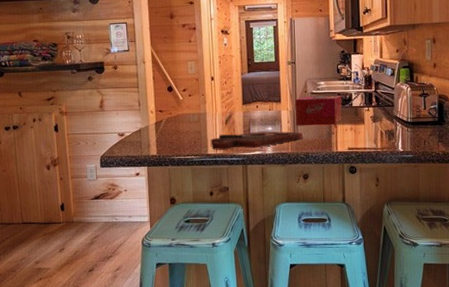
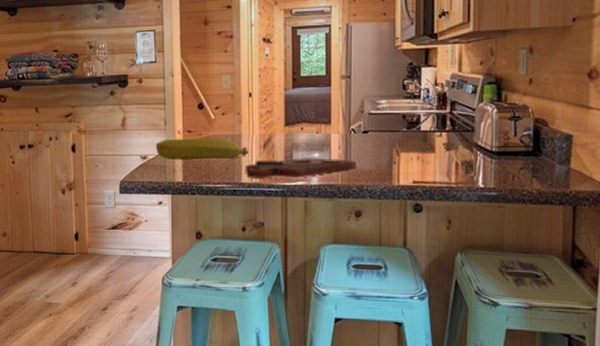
banana: none [131,116,213,137] -> present [155,138,248,161]
tissue box: present [295,95,342,126] -> none [349,116,406,153]

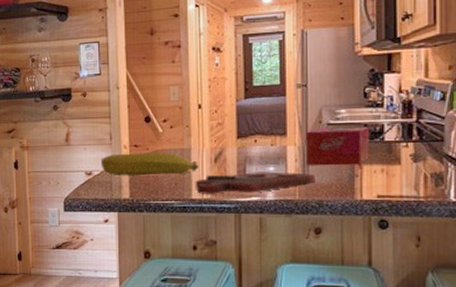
tissue box: none [349,116,406,153] -> present [306,126,369,166]

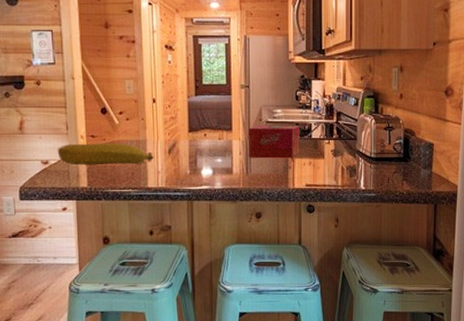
cutting board: present [195,171,315,194] -> none [151,163,256,183]

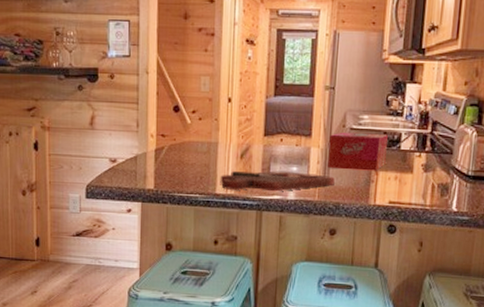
banana: present [57,143,154,166] -> none [126,142,225,168]
cutting board: none [151,163,256,183] -> present [220,170,335,192]

